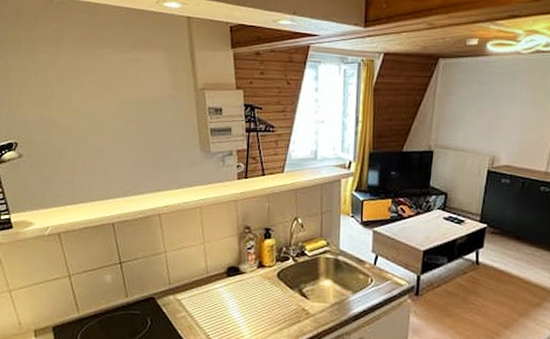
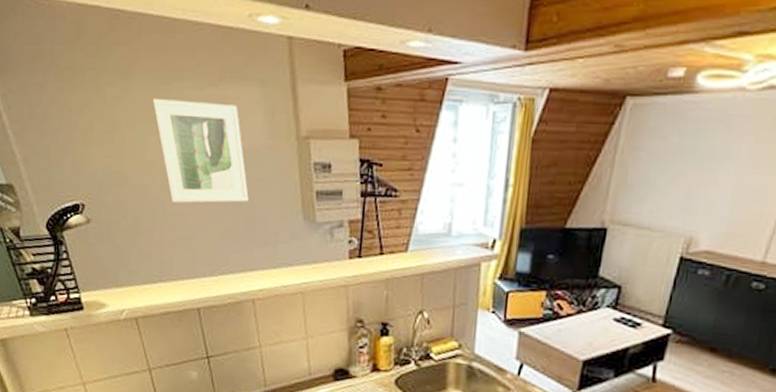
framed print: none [78,61,156,140] -> present [152,98,249,203]

